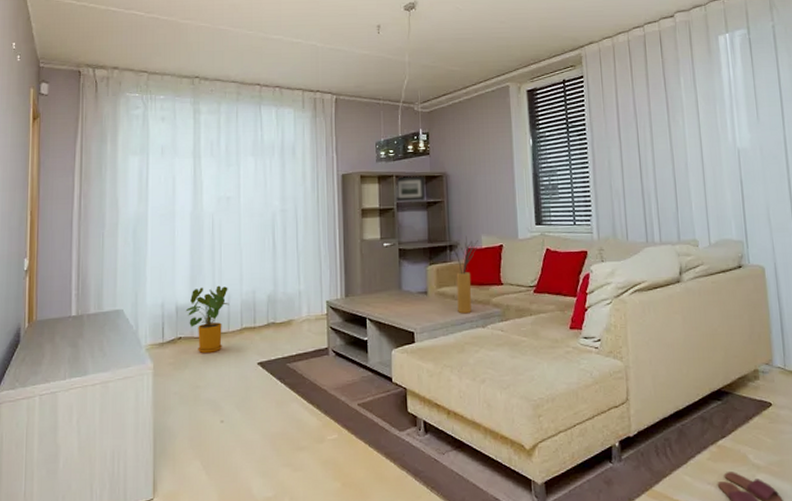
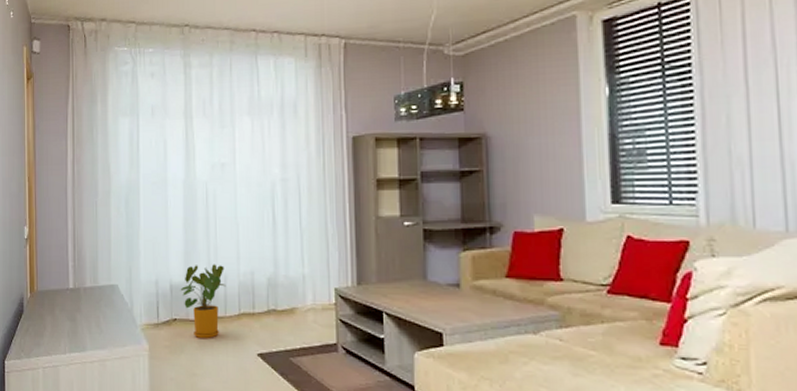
picture frame: present [394,176,426,201] -> none [417,138,459,170]
vase: present [453,236,478,314] -> none [494,215,529,315]

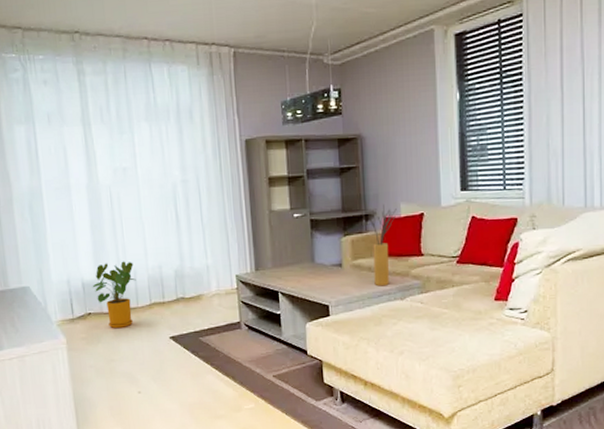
vase: none [494,215,529,315] -> present [369,204,397,287]

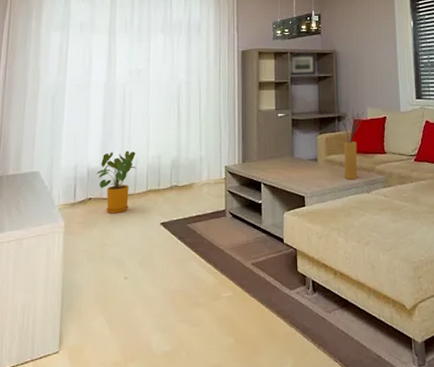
picture frame: none [304,139,338,168] -> present [288,53,317,76]

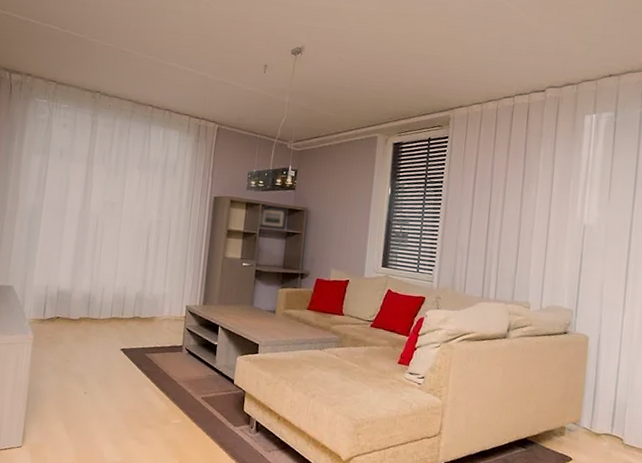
house plant: present [96,150,137,214] -> none [65,277,104,335]
vase: present [341,108,364,180] -> none [300,267,328,336]

